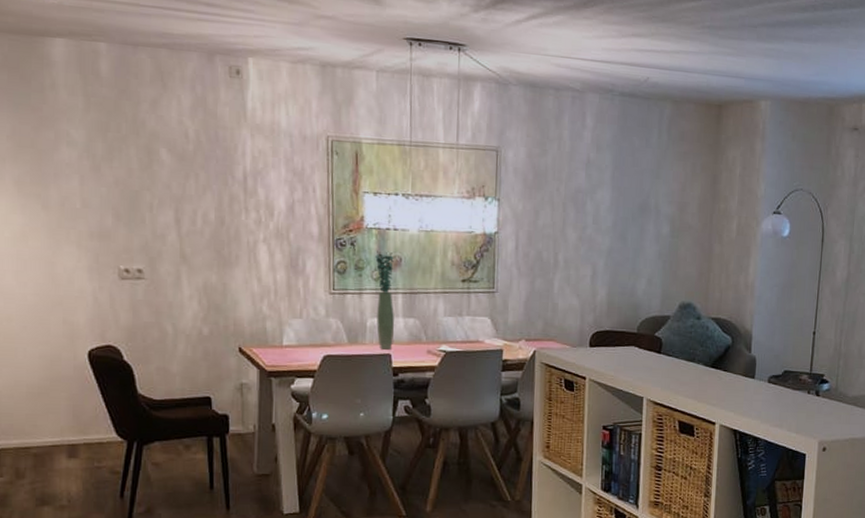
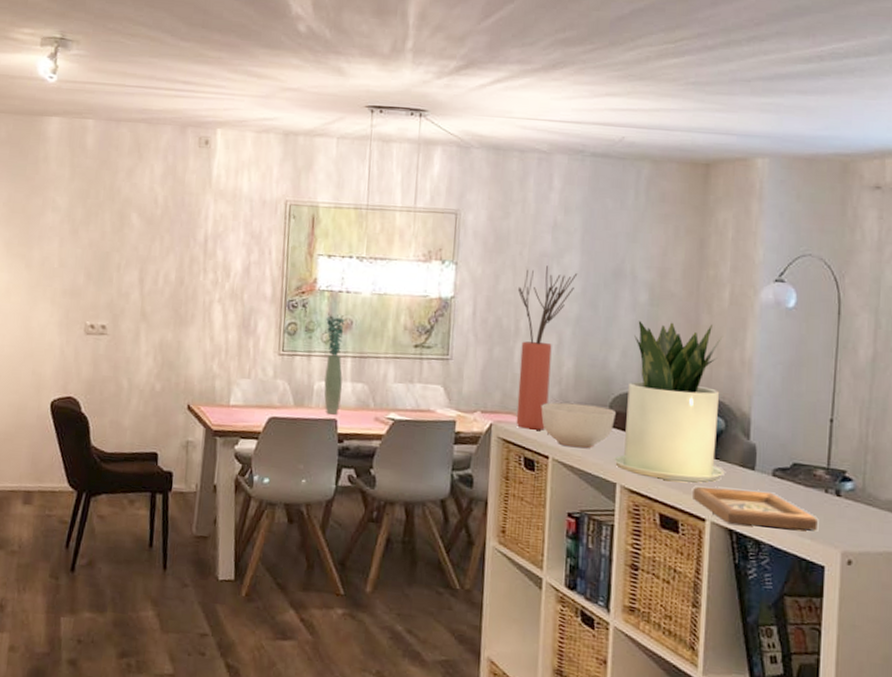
vase: none [556,201,609,354] -> present [516,265,578,431]
bowl: none [578,328,643,369] -> present [541,402,617,449]
planter: none [641,251,731,392] -> present [614,320,725,483]
picture frame: none [705,395,802,426] -> present [693,486,818,532]

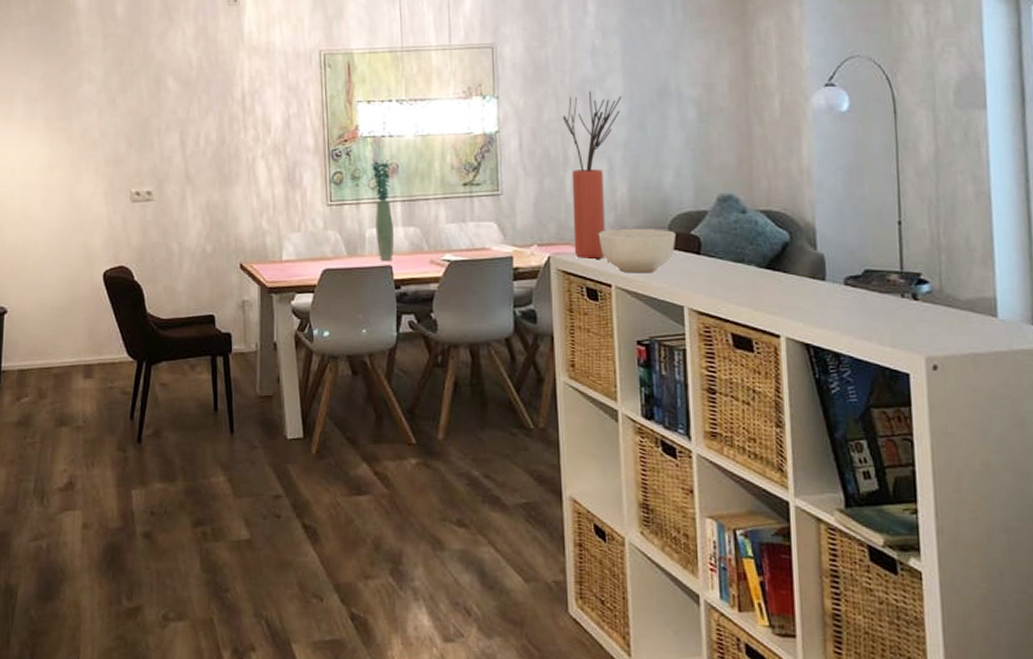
planter: present [614,320,725,483] -> none [679,135,795,299]
picture frame: present [693,486,818,532] -> none [764,301,897,339]

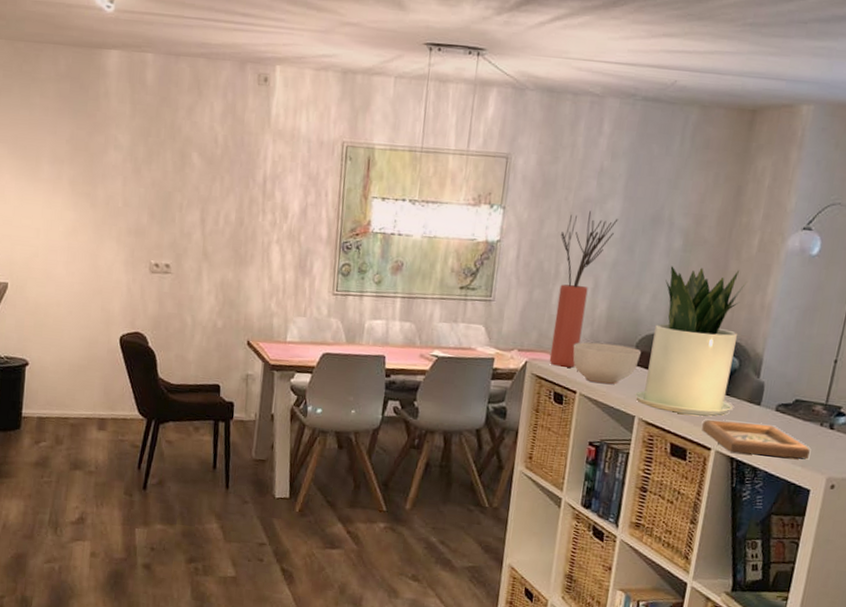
vase: present [371,159,395,262] -> none [374,254,396,352]
planter: none [679,135,795,299] -> present [635,266,748,416]
picture frame: none [764,301,897,339] -> present [702,419,810,460]

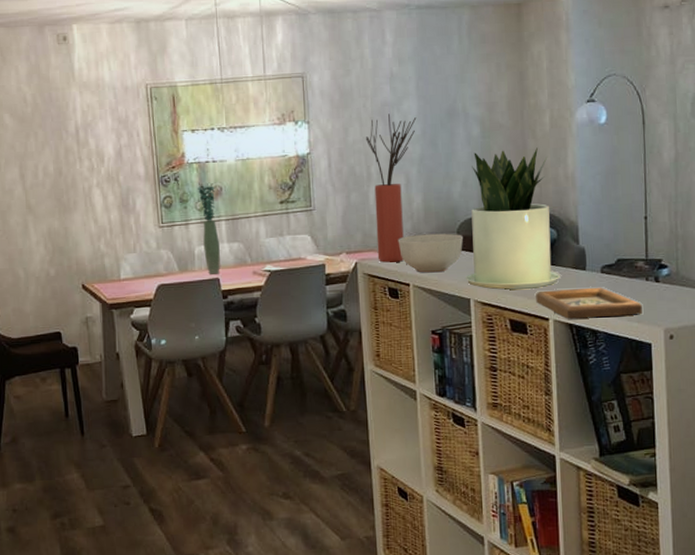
vase: none [374,254,396,352] -> present [198,183,221,276]

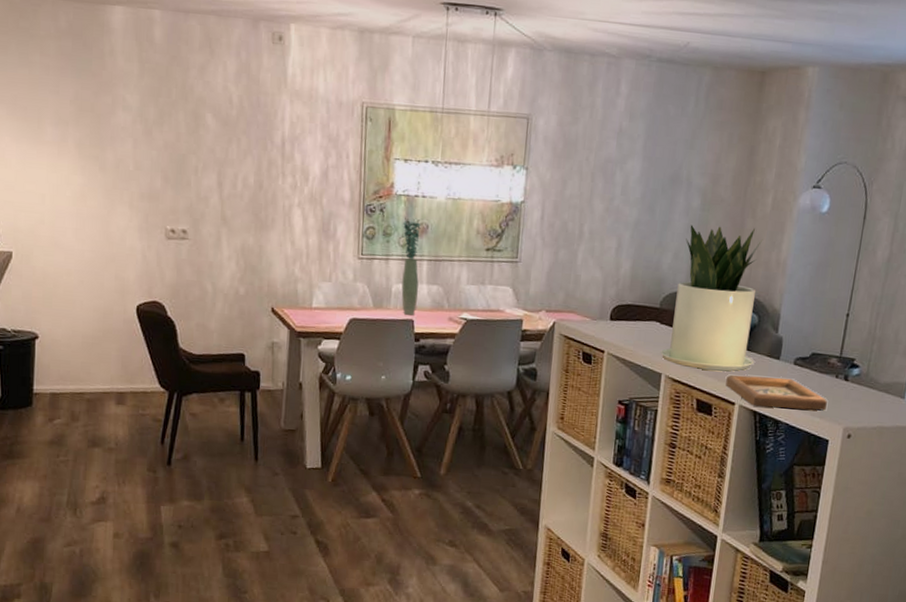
vase: present [366,114,417,263] -> none [576,171,639,327]
bowl: present [398,233,464,273] -> none [599,301,666,343]

